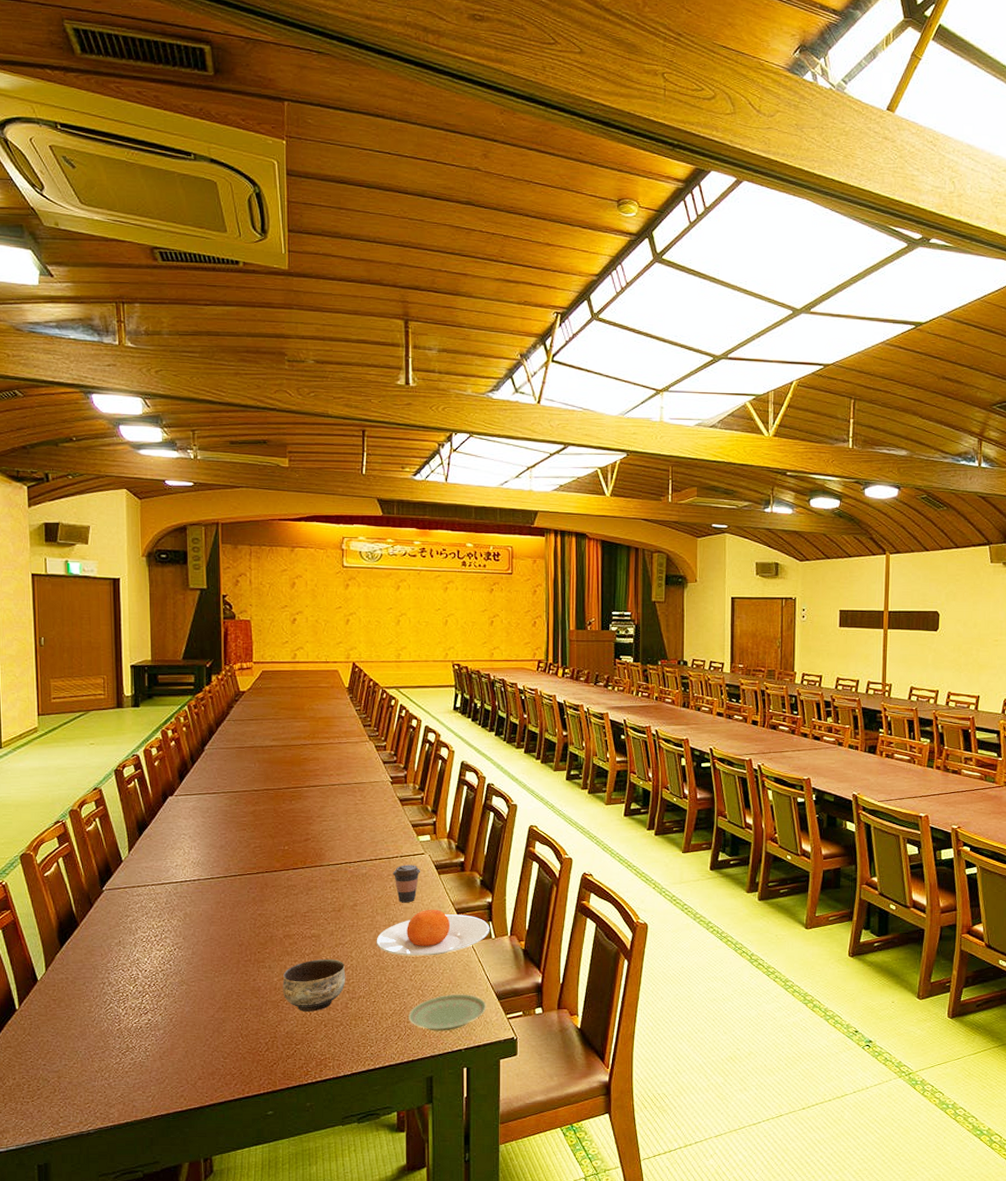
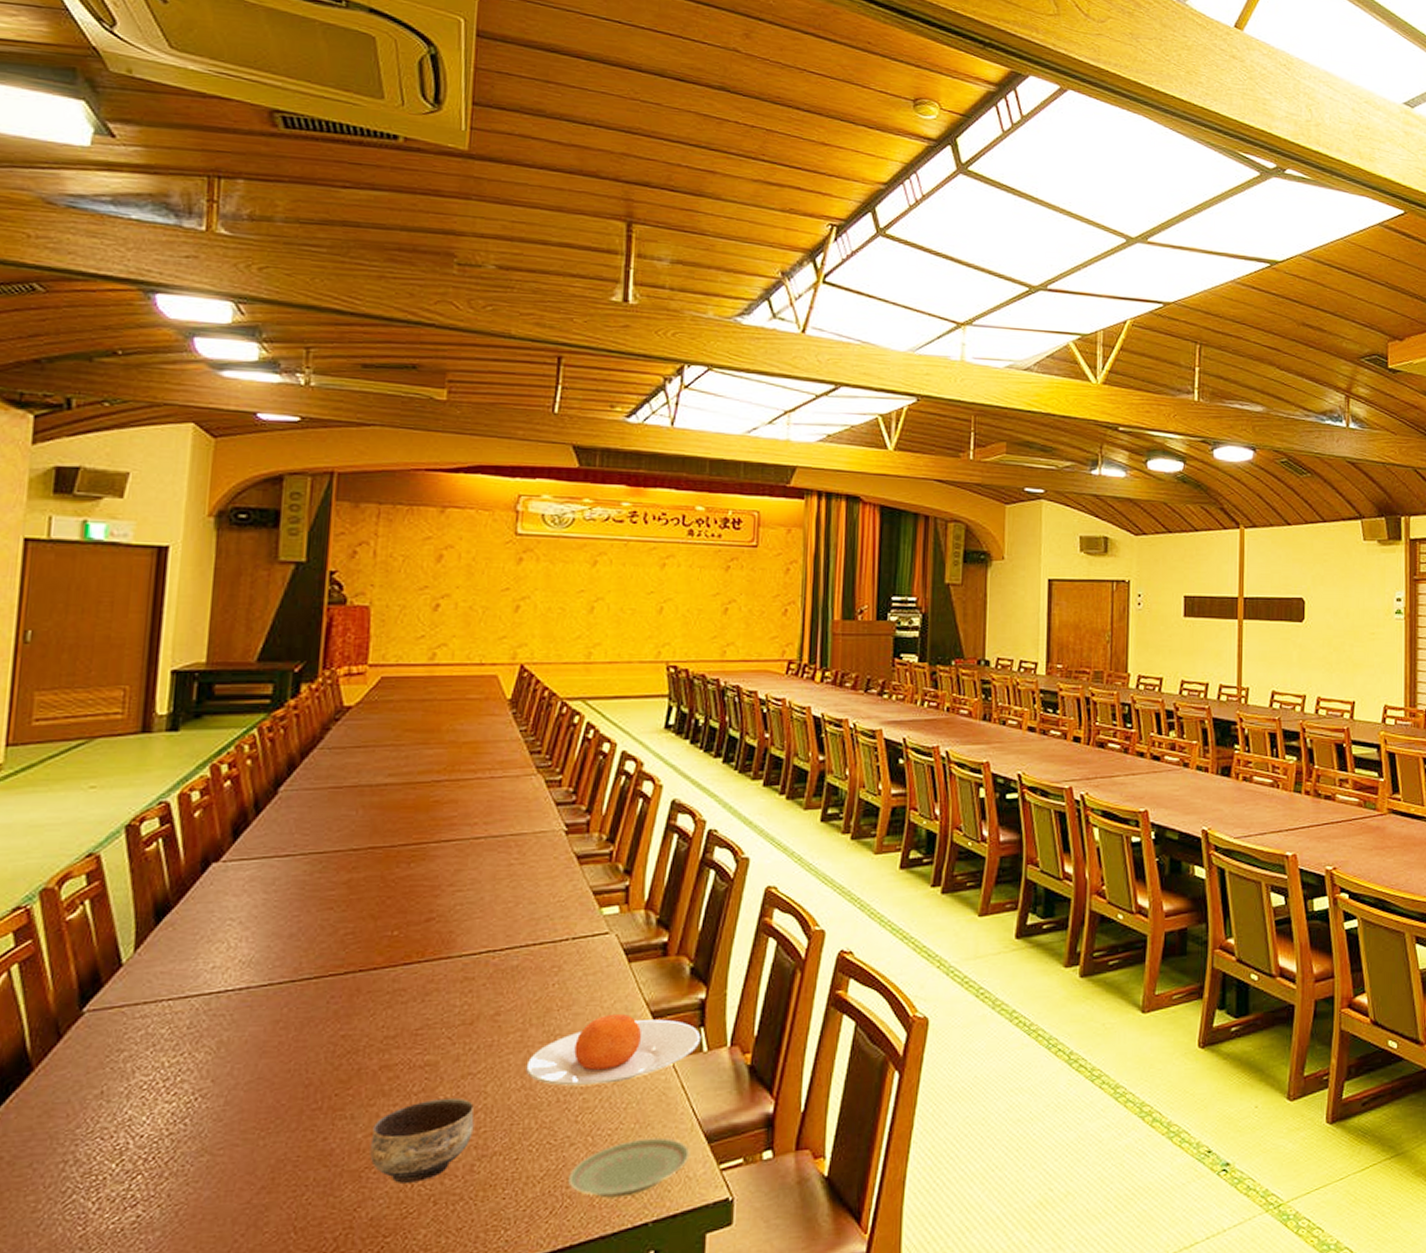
coffee cup: present [393,865,421,902] -> none [559,950,602,1006]

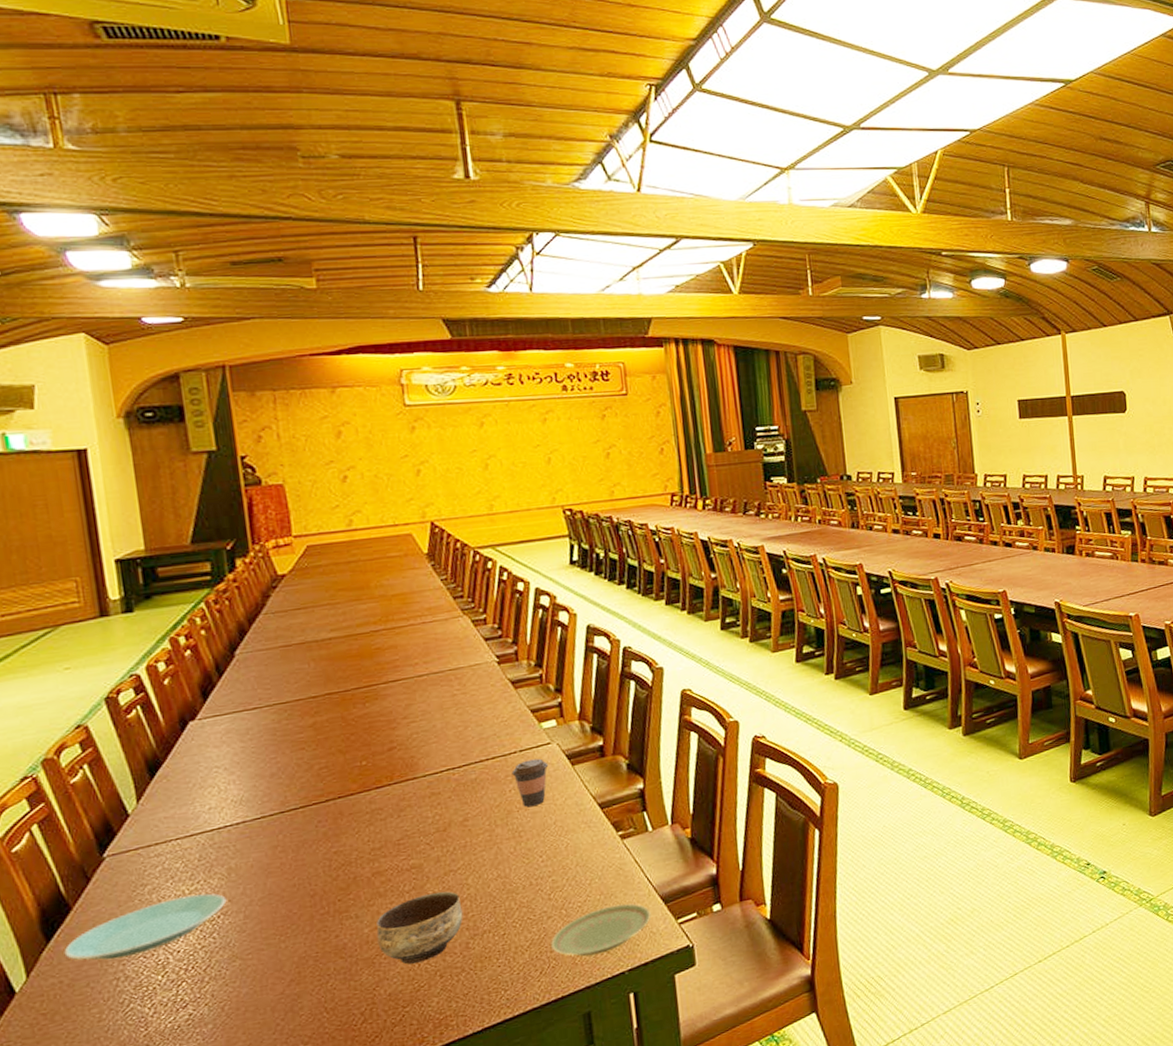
plate: none [12,1069,209,1137] -> present [63,893,227,960]
plate: present [526,1013,701,1086] -> none [498,808,646,872]
coffee cup: none [559,950,602,1006] -> present [511,758,549,807]

